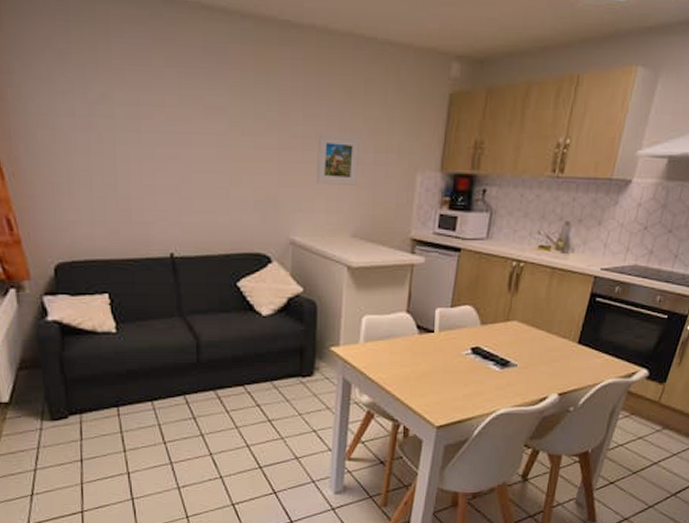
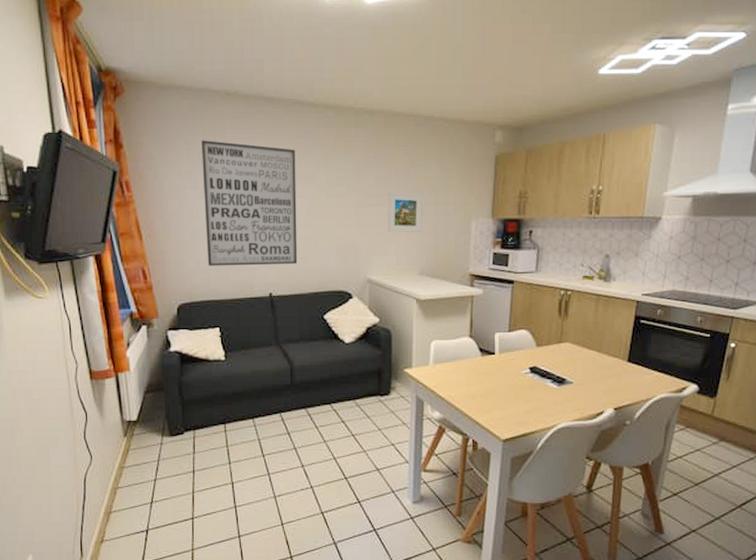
wall art: none [78,50,205,219] -> present [201,140,298,266]

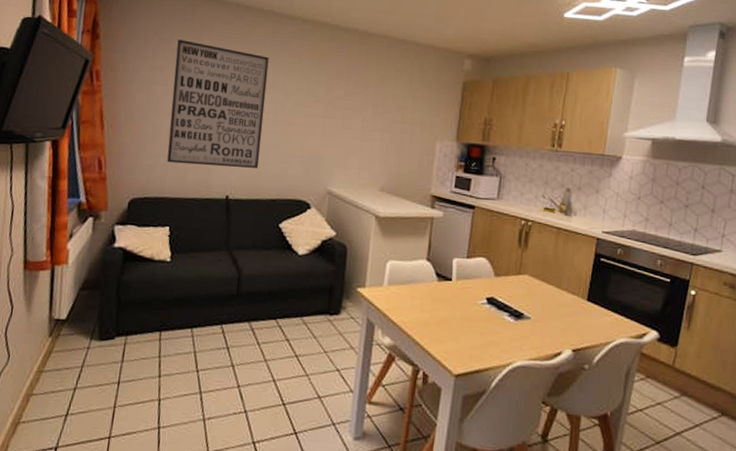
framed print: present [387,192,423,233] -> none [352,106,390,149]

